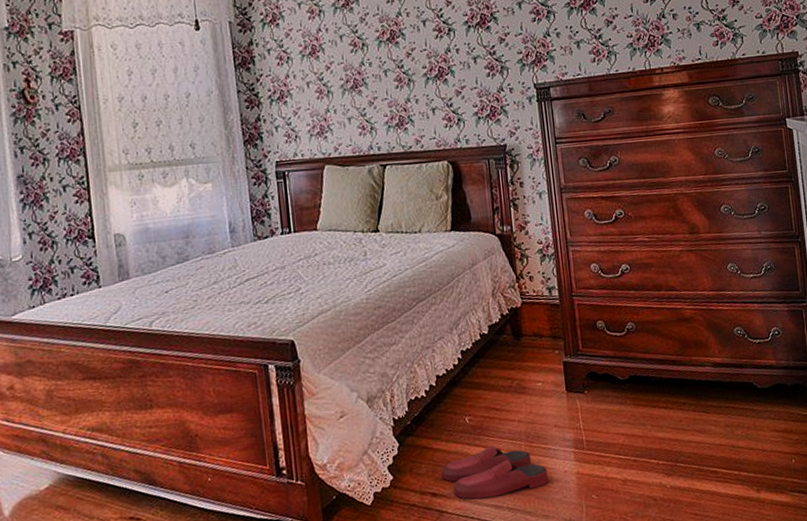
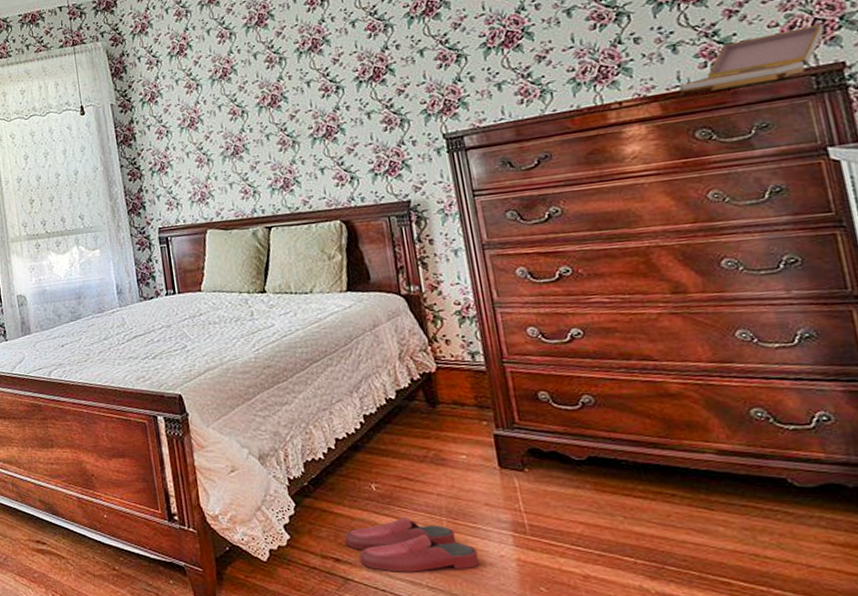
jewelry box: none [700,20,788,68] -> present [679,24,825,97]

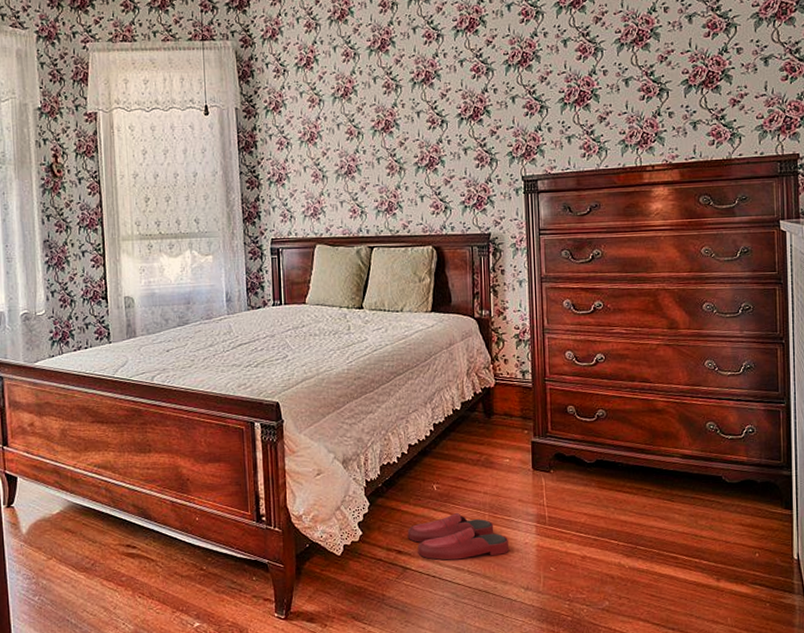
jewelry box: present [679,24,825,97] -> none [694,121,791,167]

